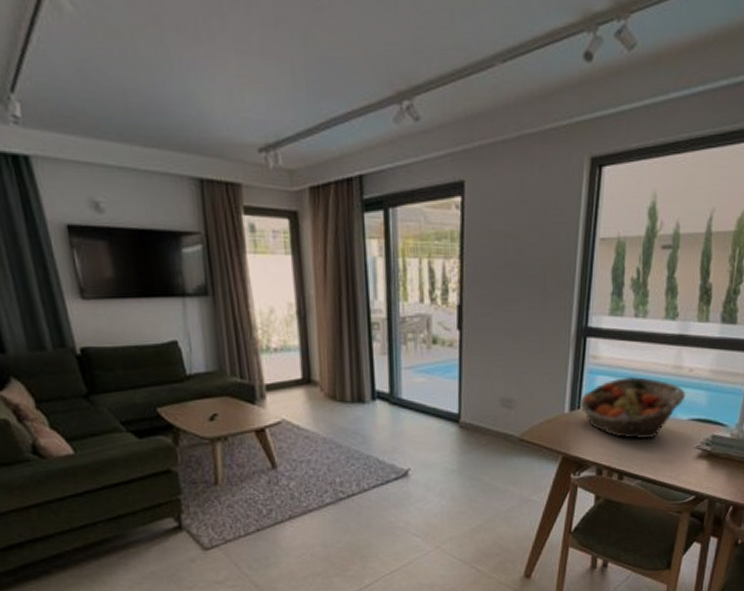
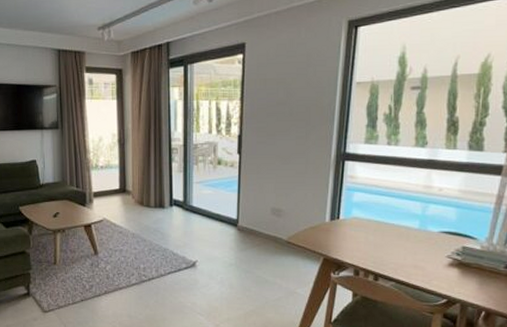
fruit basket: present [579,377,686,439] -> none [338,194,436,246]

